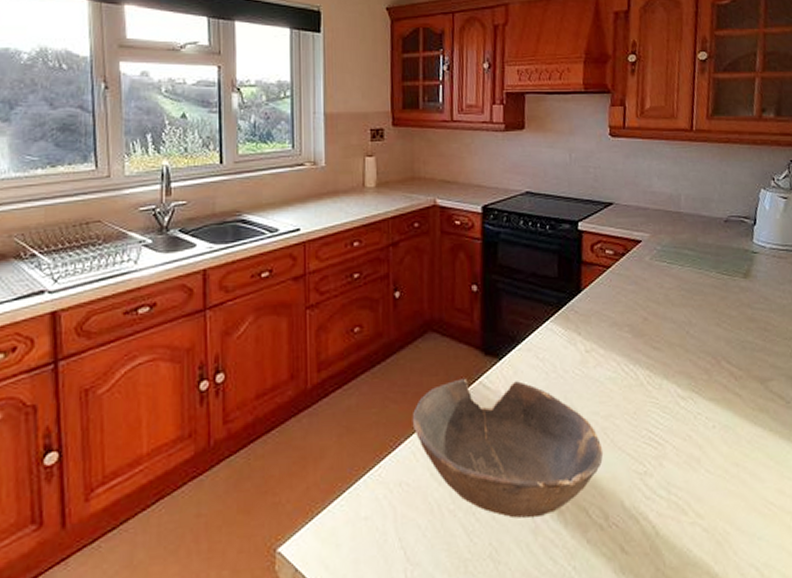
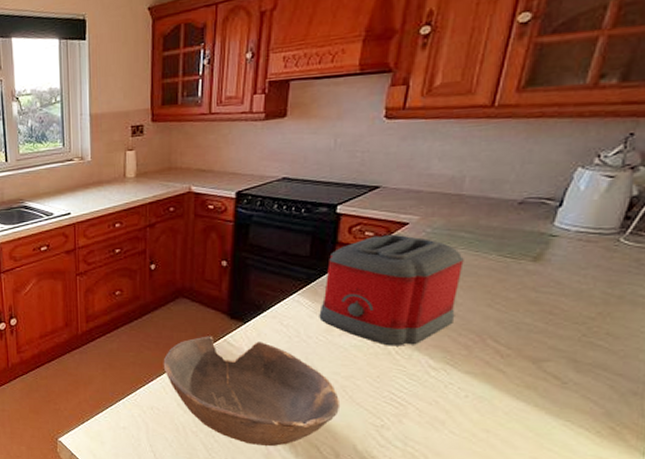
toaster: none [573,252,692,376] -> present [319,234,464,346]

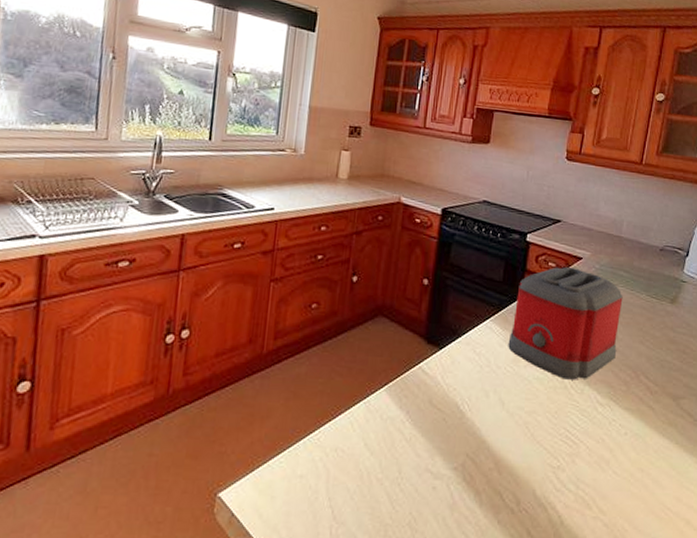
bowl: present [163,336,341,447] -> none [353,362,523,495]

